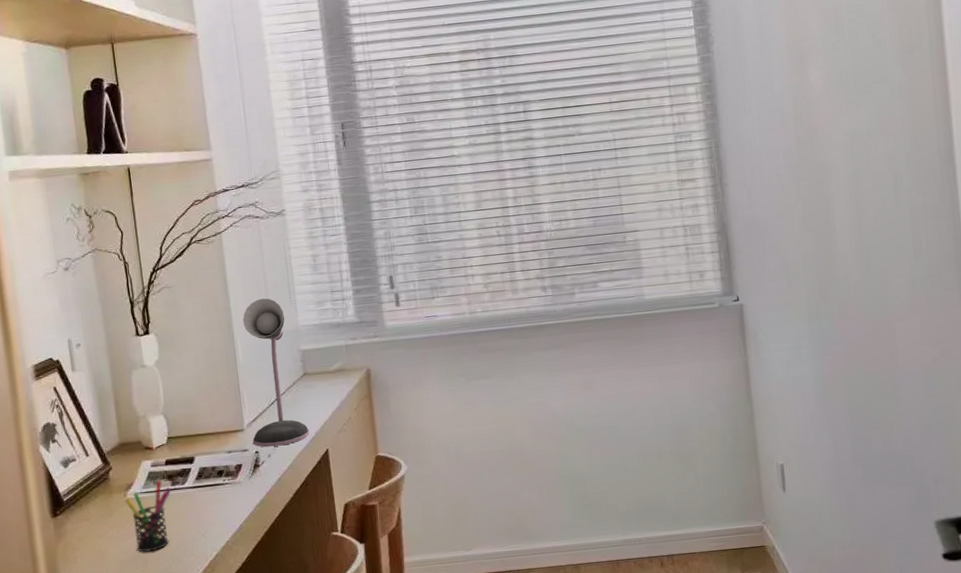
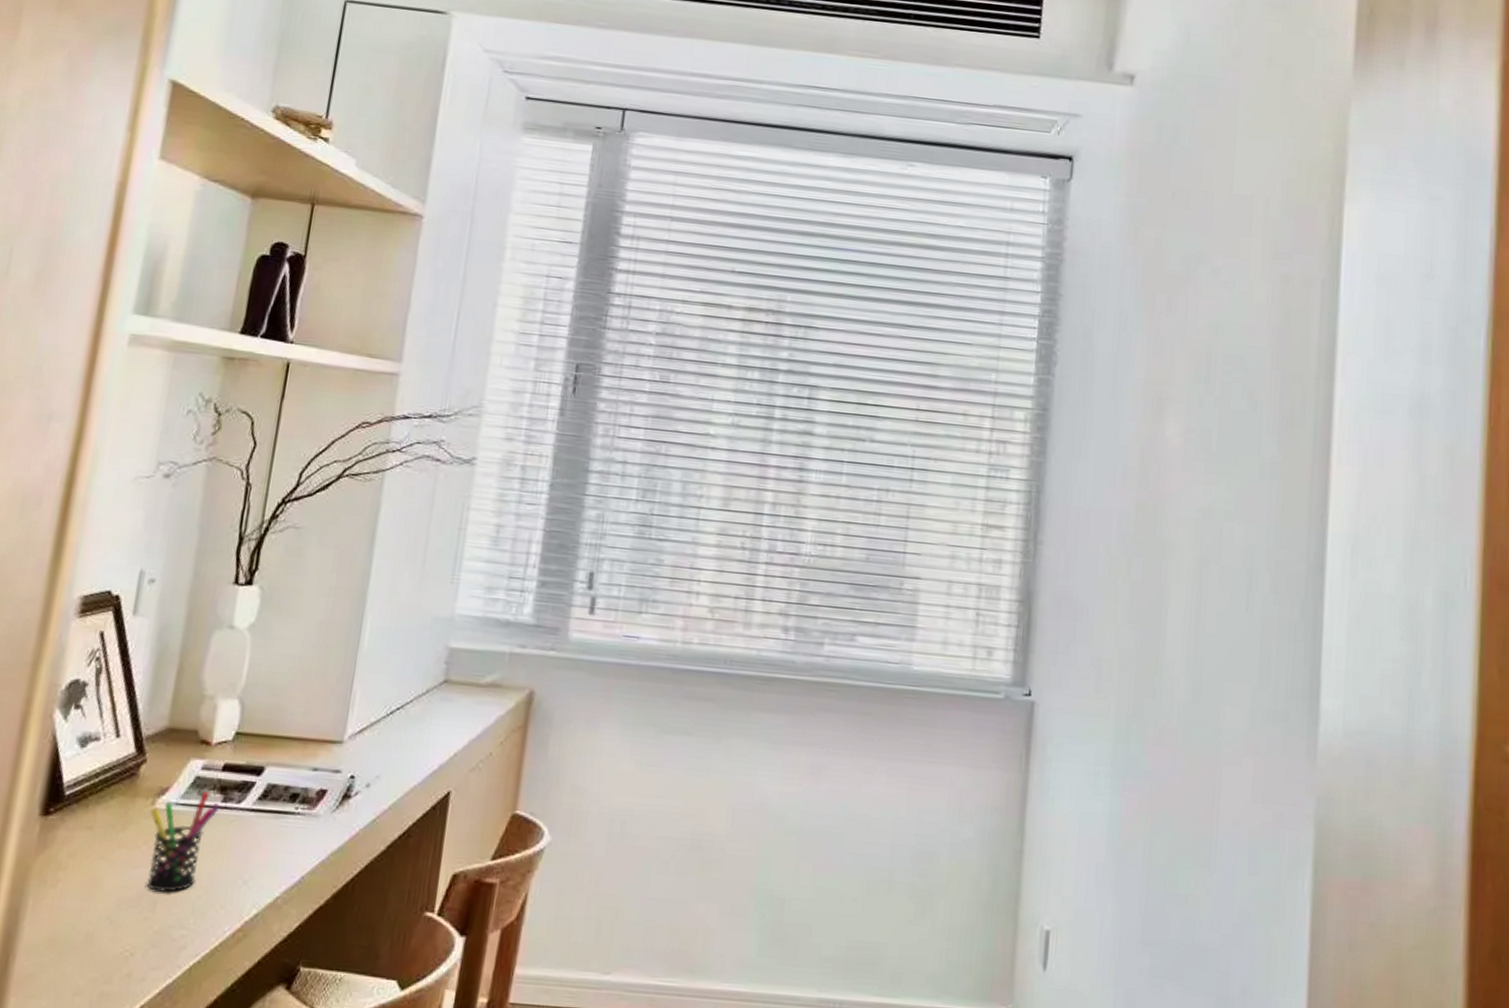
desk lamp: present [242,298,310,447] -> none [350,567,440,775]

